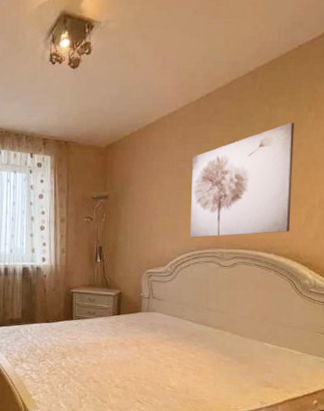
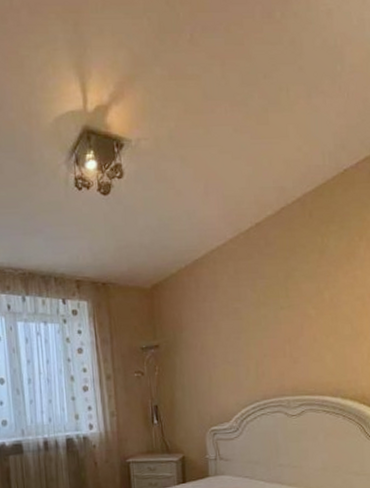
wall art: present [190,122,294,238] -> none [248,253,354,386]

